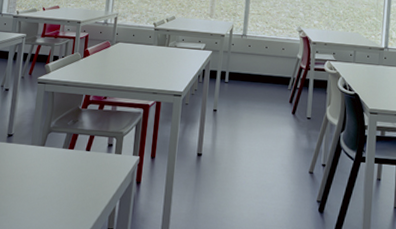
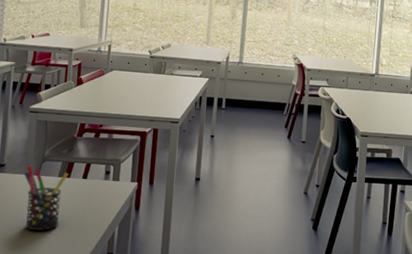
pen holder: none [29,136,72,203] -> present [23,165,68,231]

